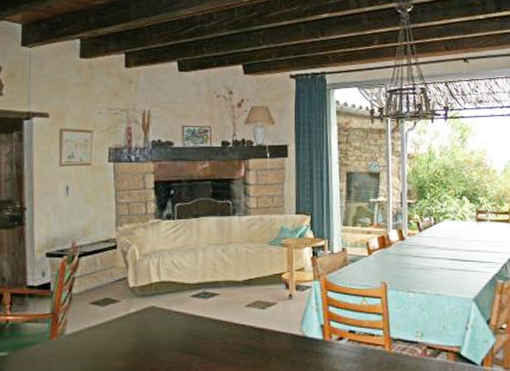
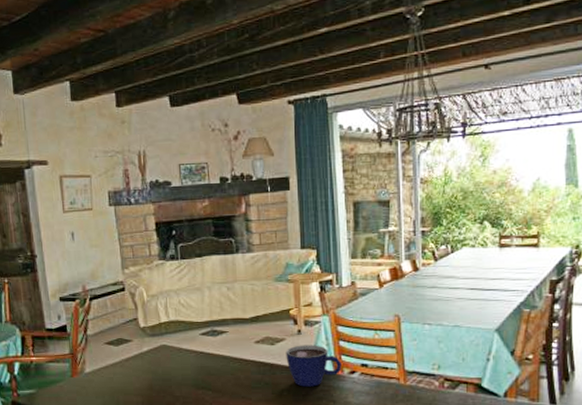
cup: none [276,309,330,353] -> present [286,344,342,387]

